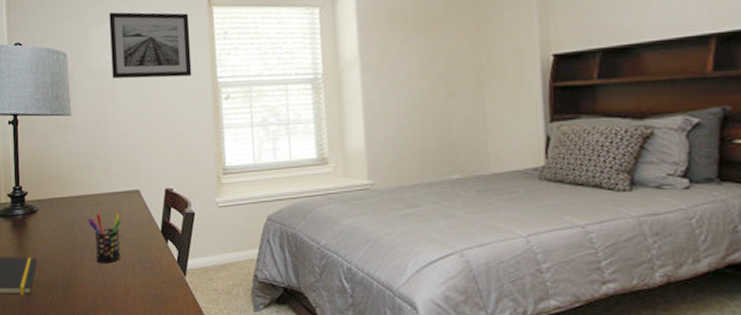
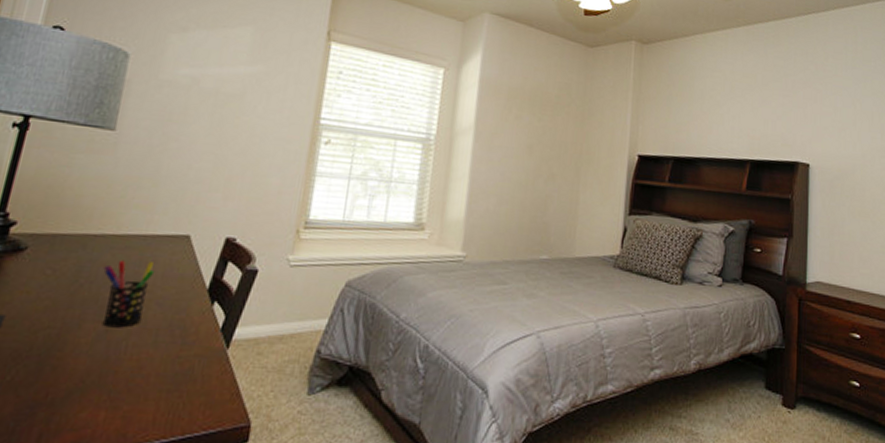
wall art: present [109,12,192,79] -> none [187,19,302,111]

